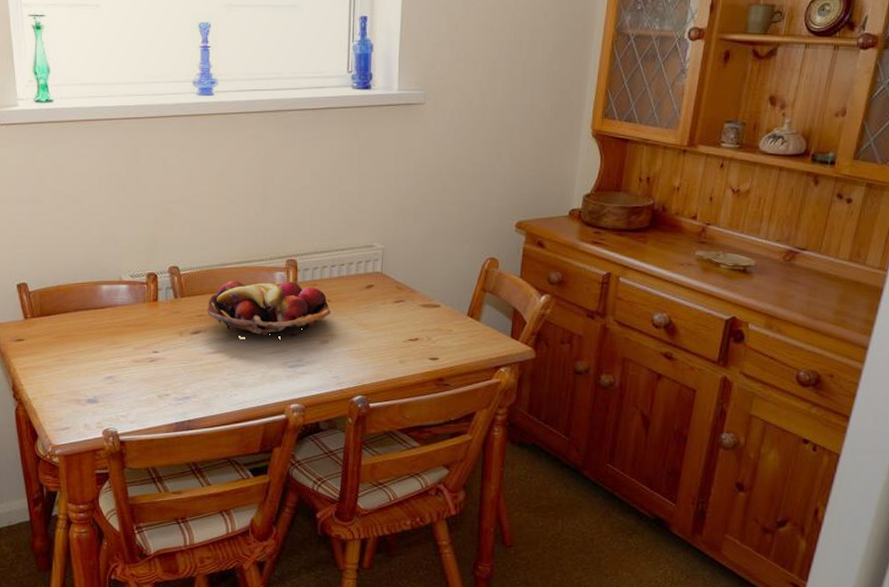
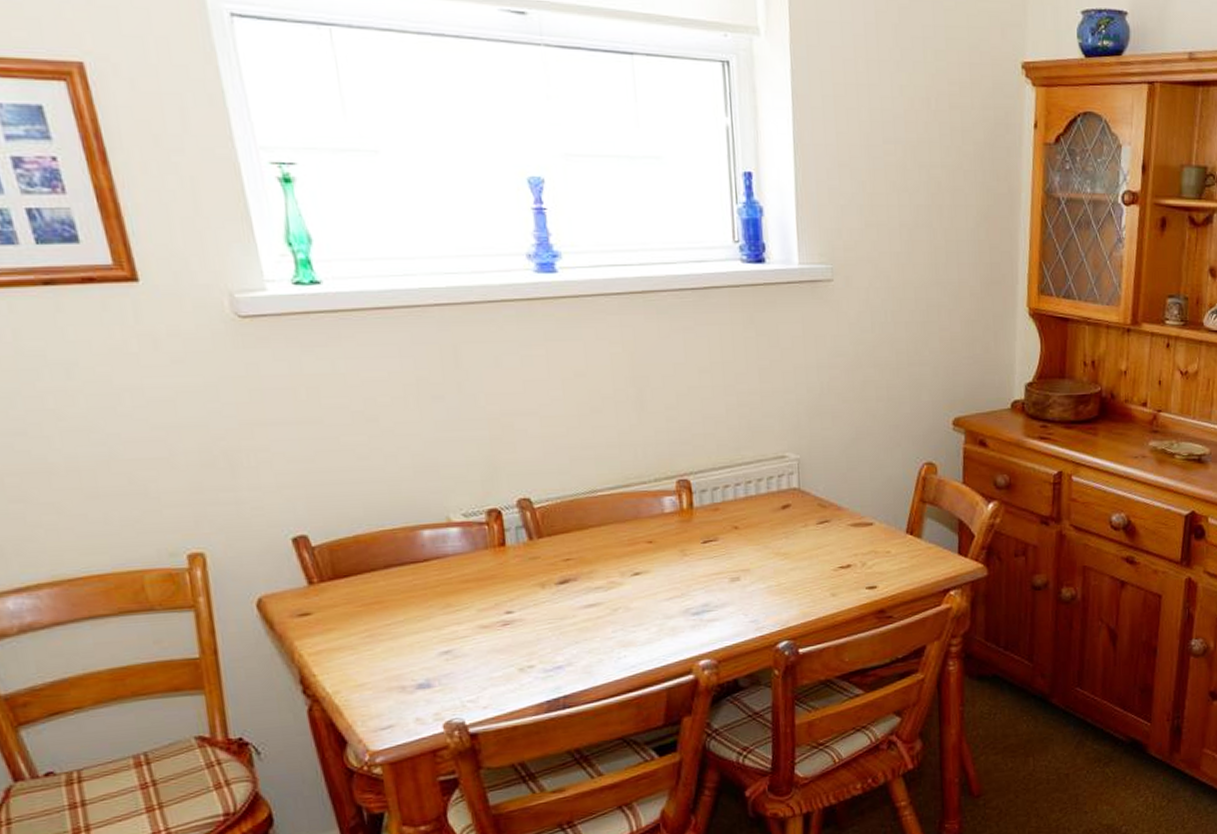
fruit basket: present [207,280,331,338] -> none [575,507,741,579]

